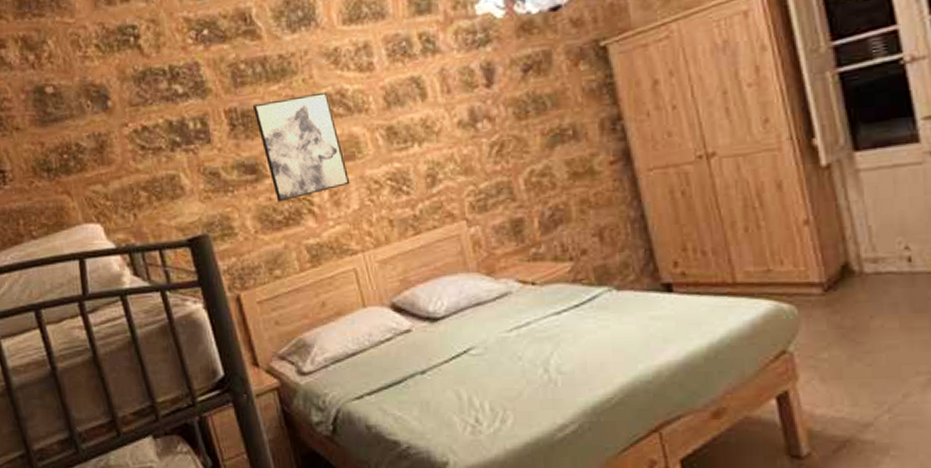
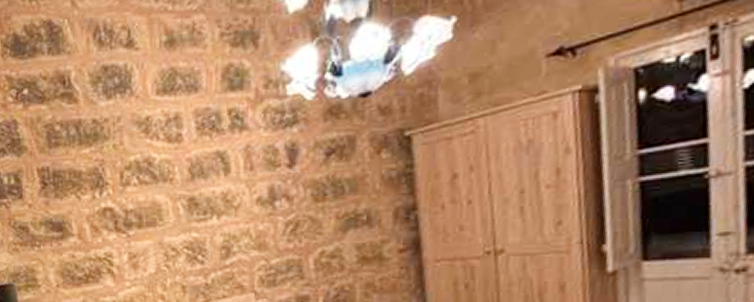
wall art: present [252,92,350,202] -> none [64,159,149,260]

